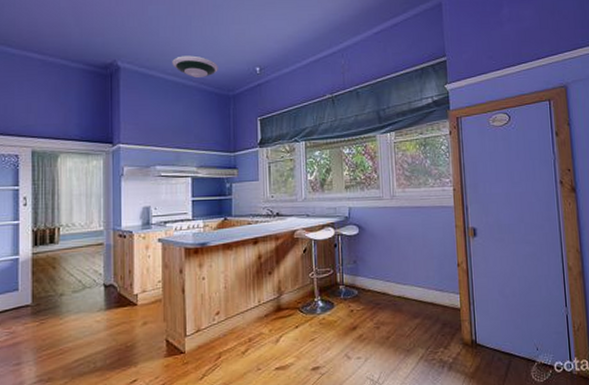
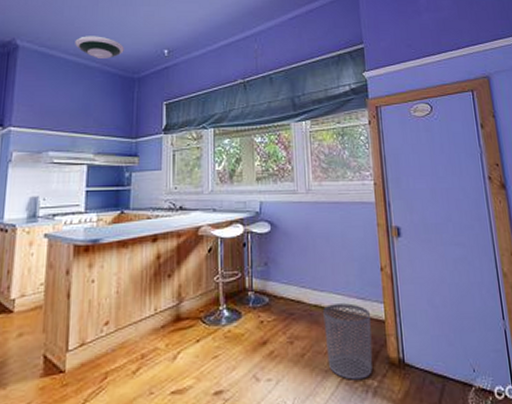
waste bin: none [406,294,449,358] -> present [323,303,373,380]

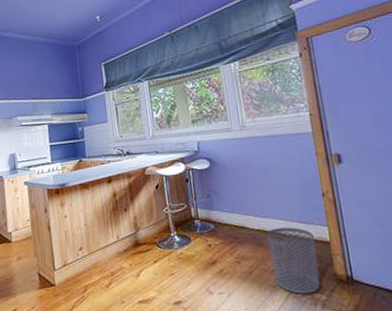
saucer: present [75,36,124,58] -> none [23,14,63,34]

